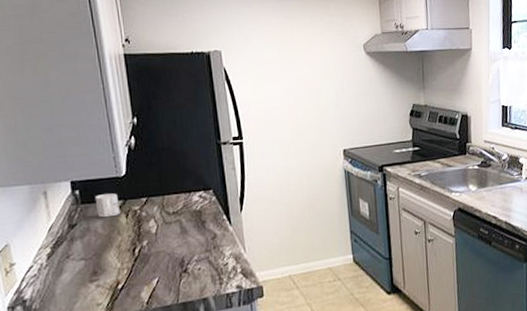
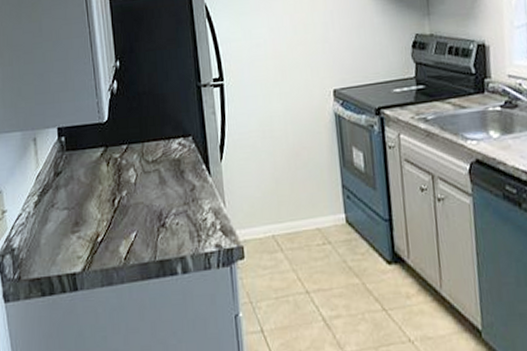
mug: present [95,193,120,218] -> none [78,140,101,166]

